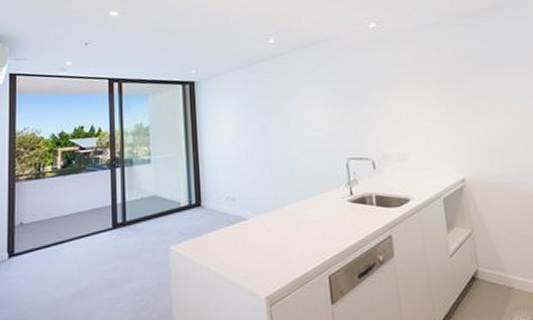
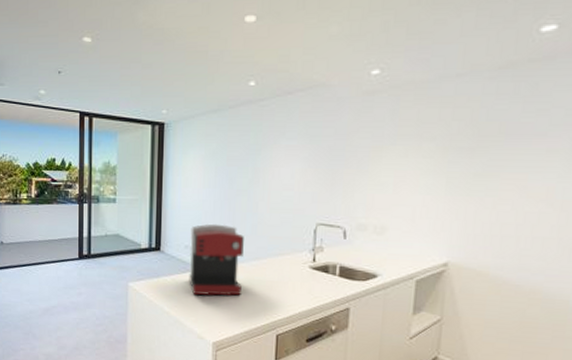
coffee maker: none [230,171,289,248] -> present [189,224,244,296]

